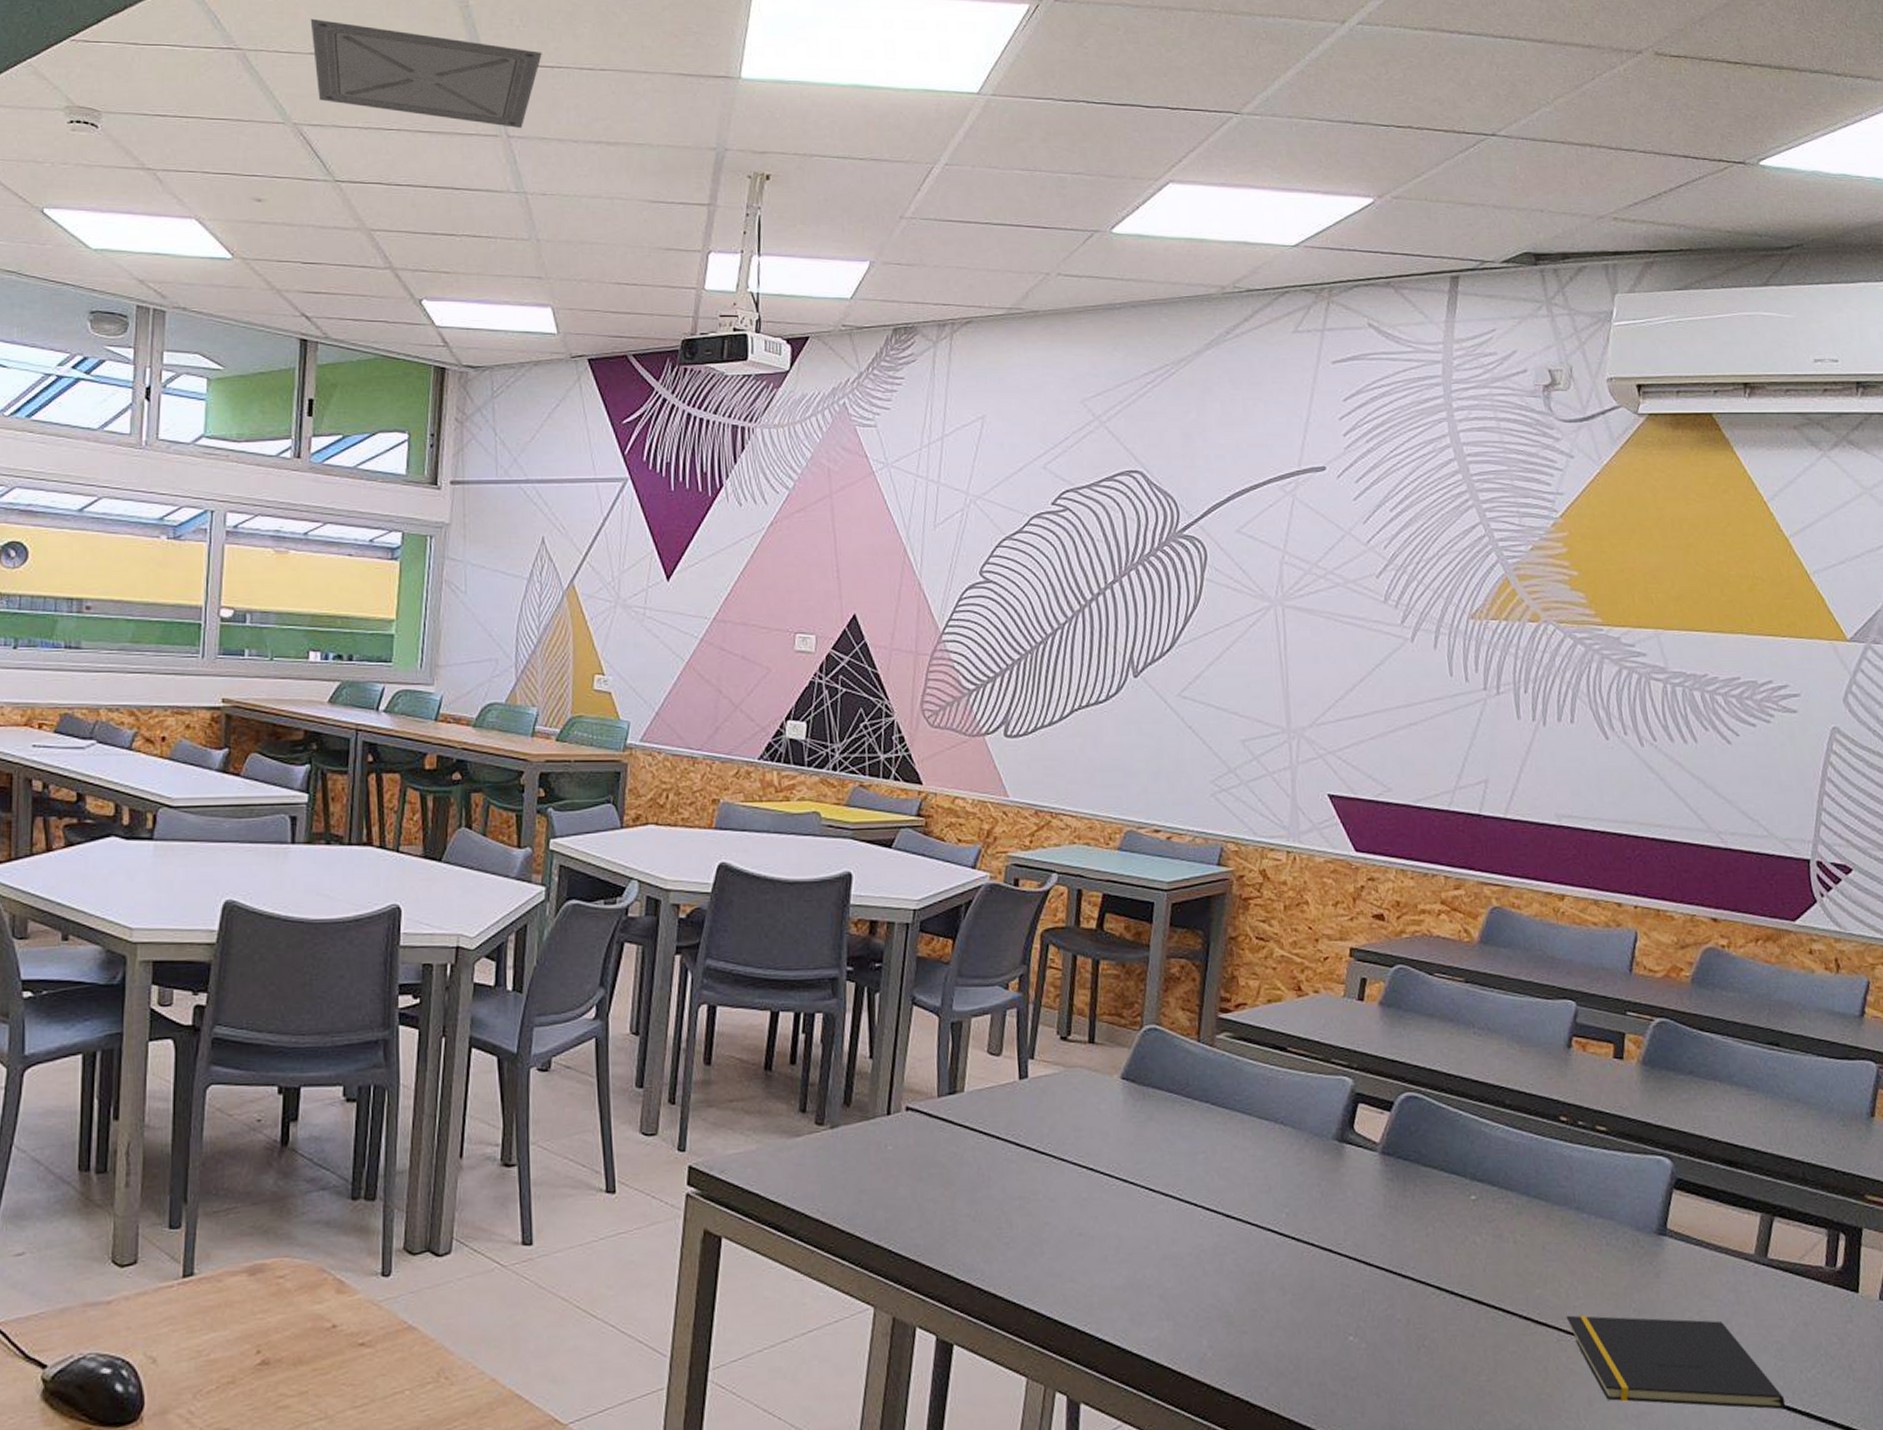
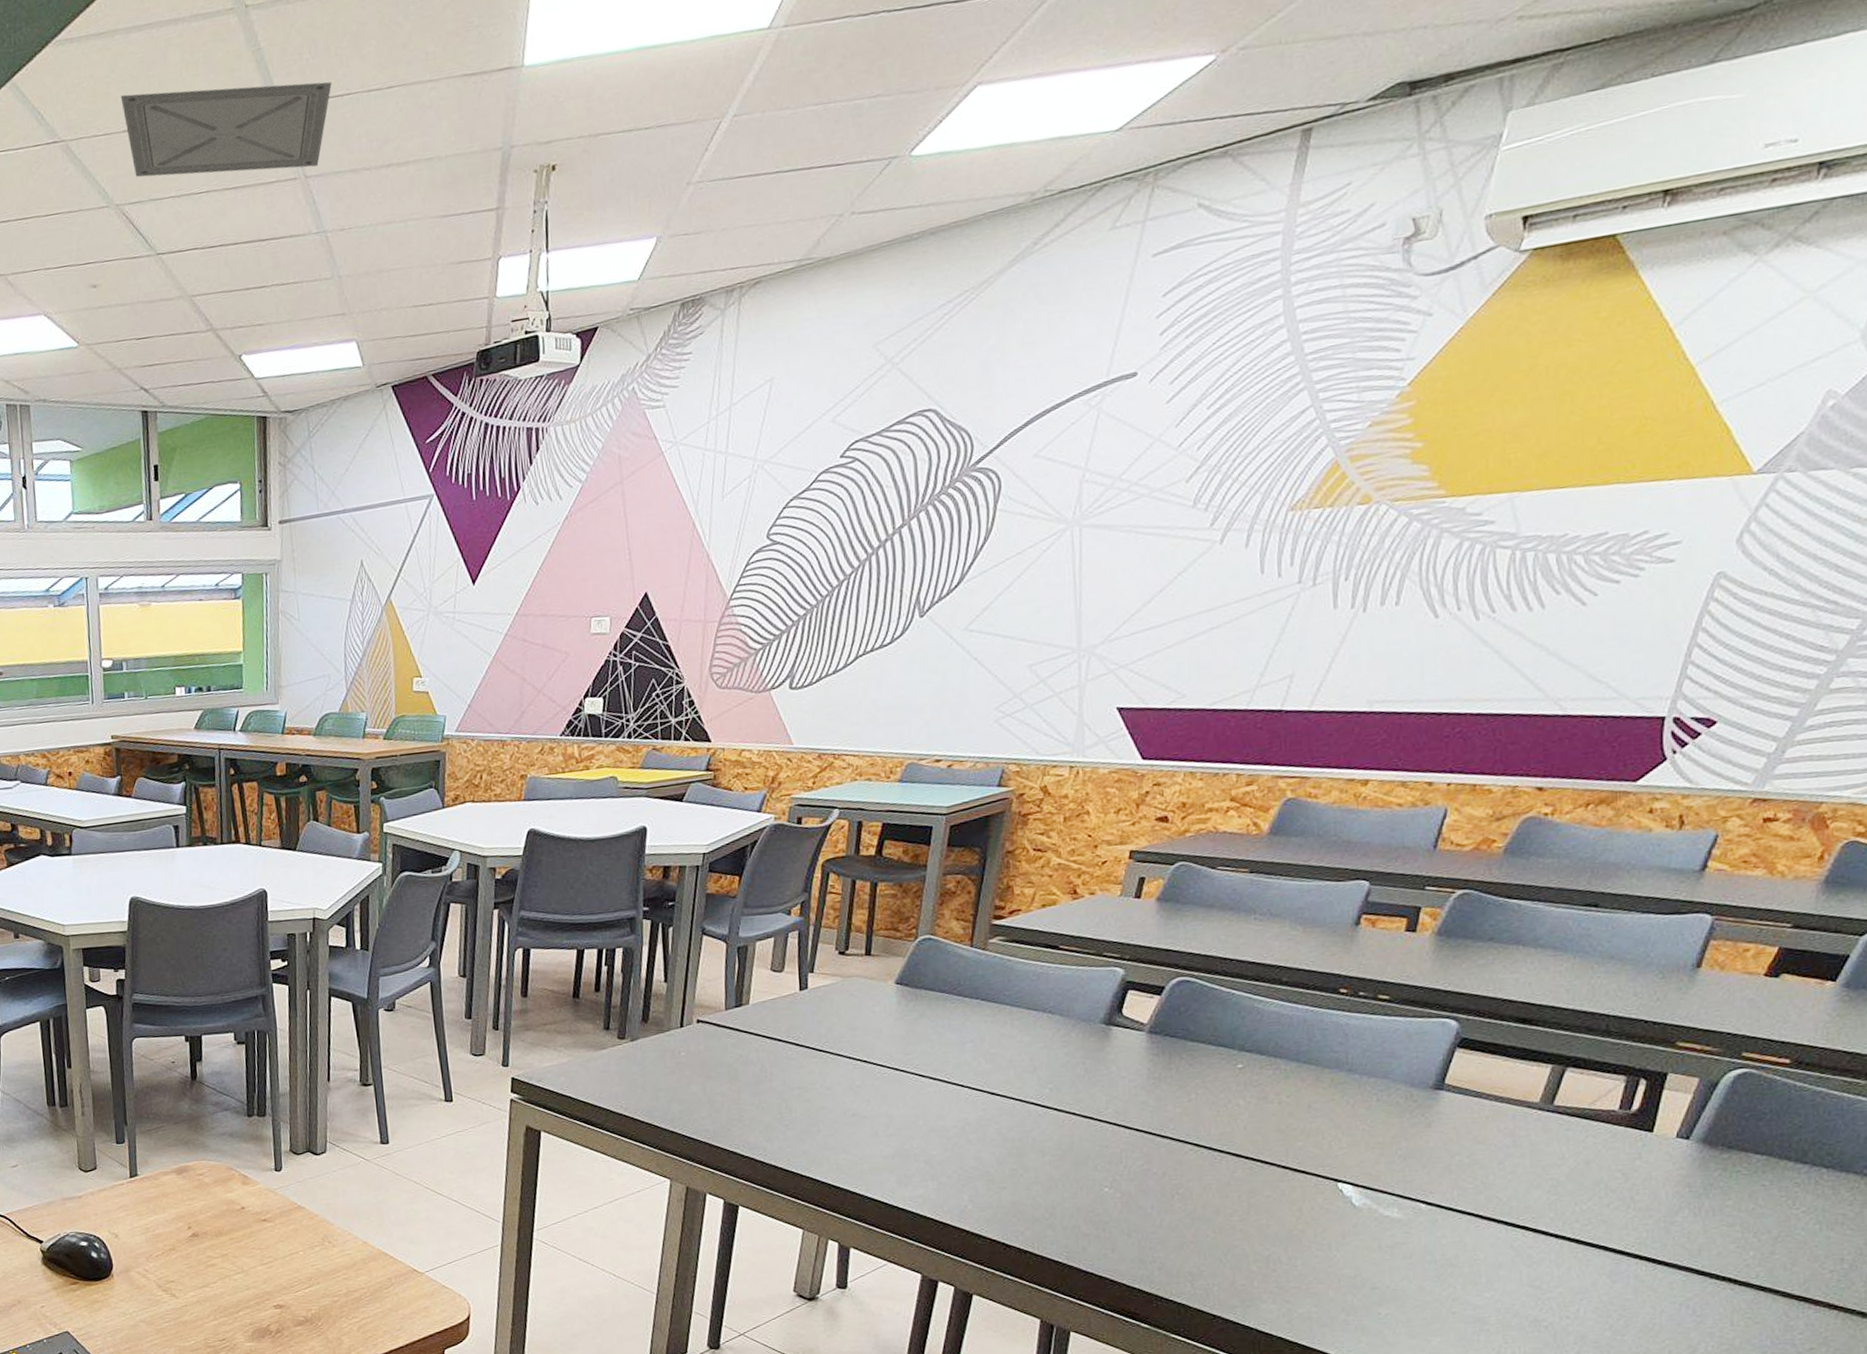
notepad: present [1565,1315,1786,1410] -> none [1326,1162,1554,1238]

